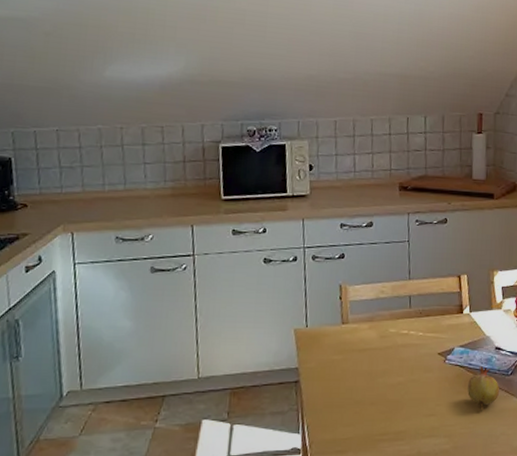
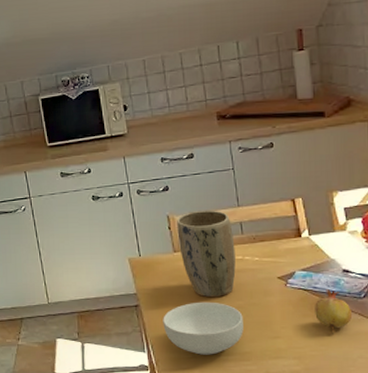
cereal bowl: none [322,377,402,435] -> present [163,302,243,355]
plant pot: none [348,281,402,374] -> present [177,210,236,298]

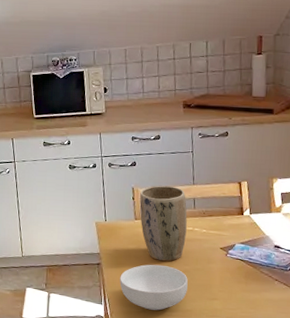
fruit: present [315,289,352,334] -> none [248,261,278,299]

